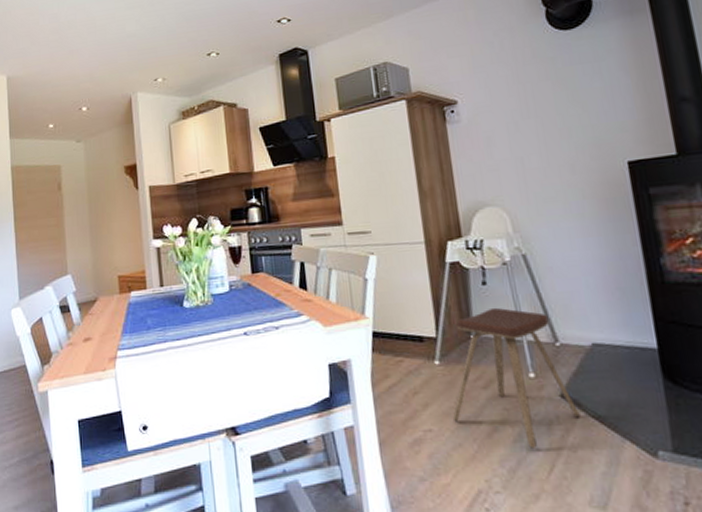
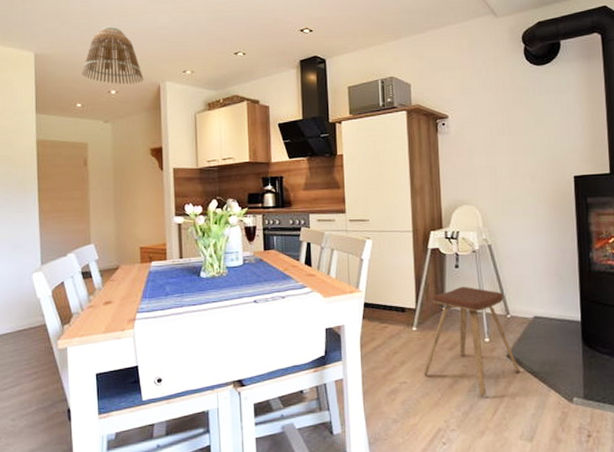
lamp shade: none [53,39,115,101] -> present [82,26,144,85]

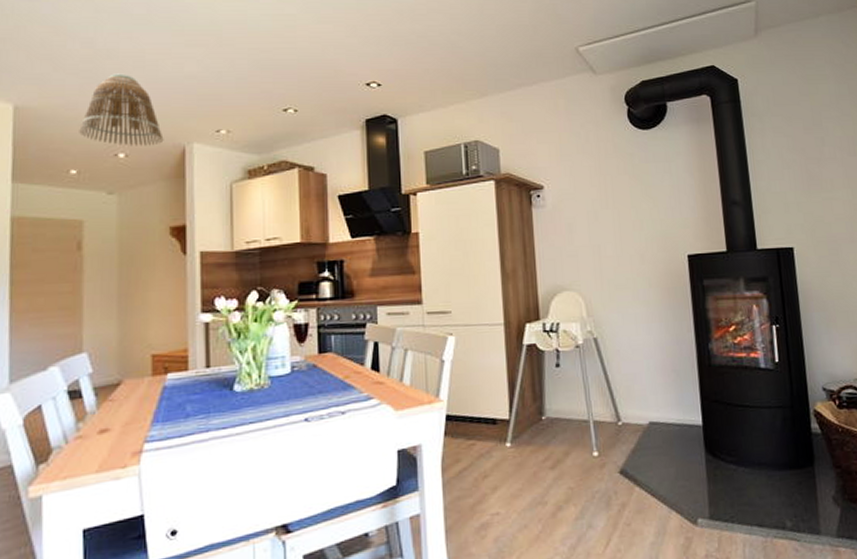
music stool: present [423,286,520,396] -> none [520,389,635,525]

